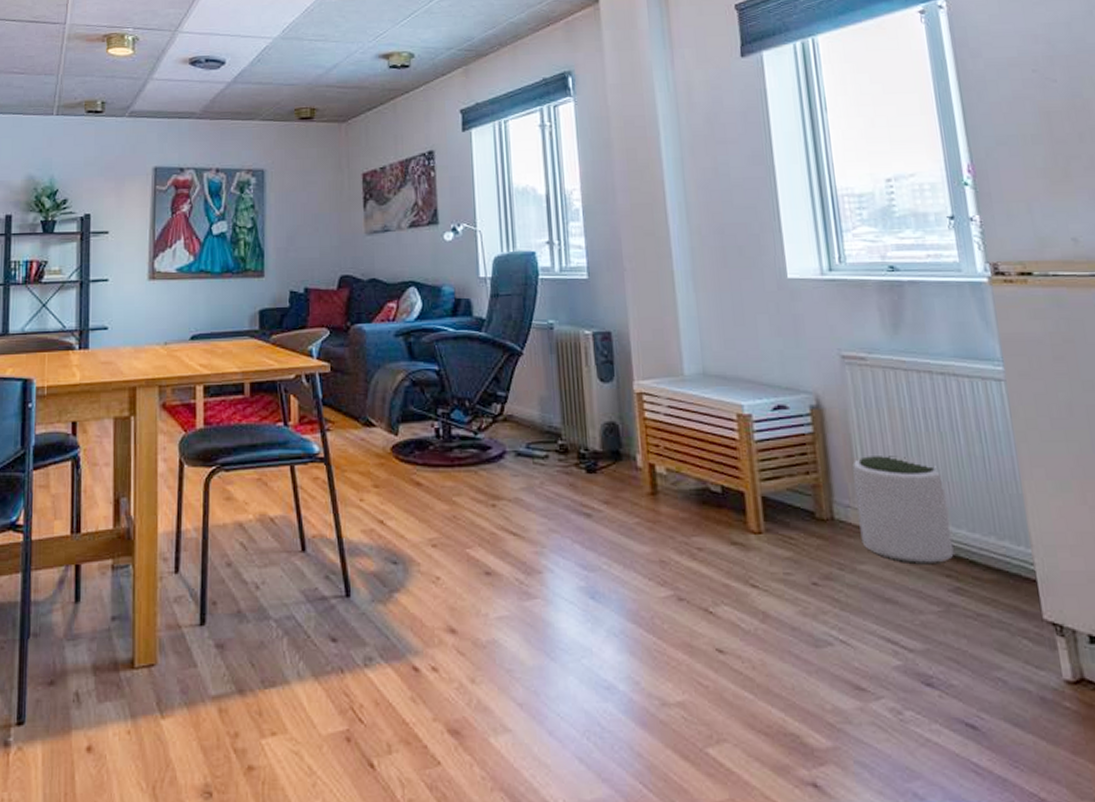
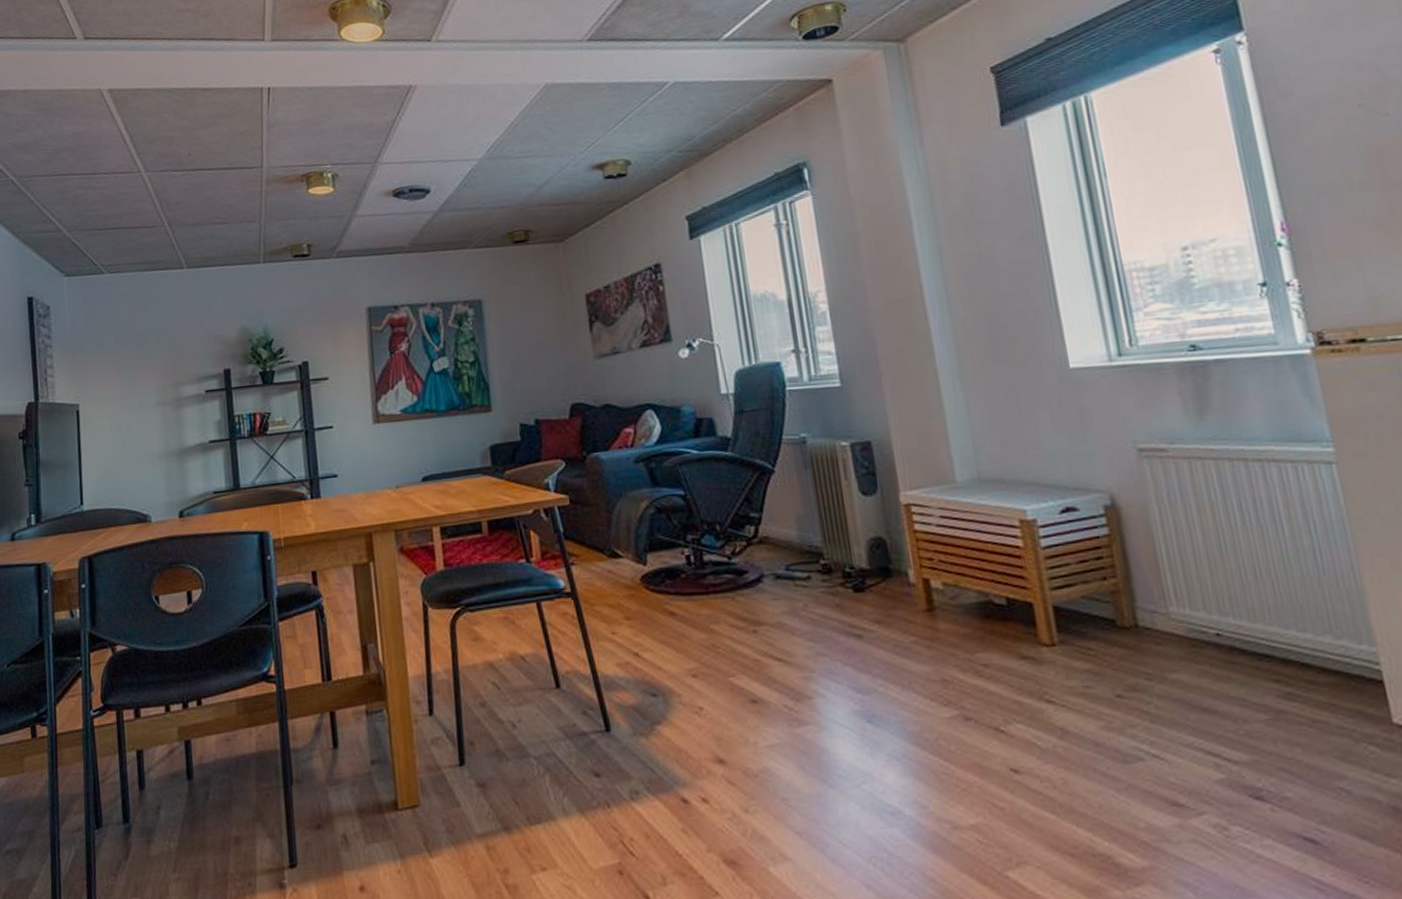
plant pot: present [852,456,954,563] -> none [1157,554,1282,670]

